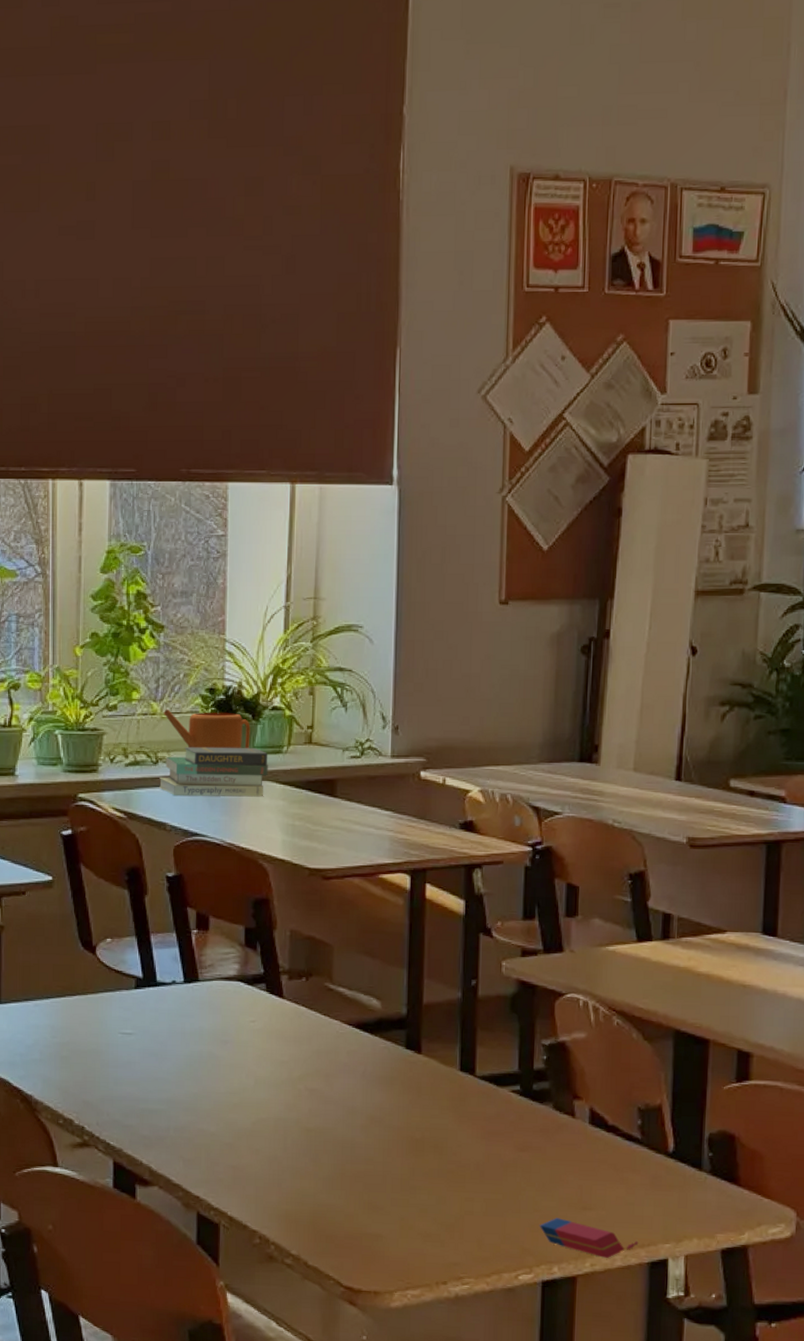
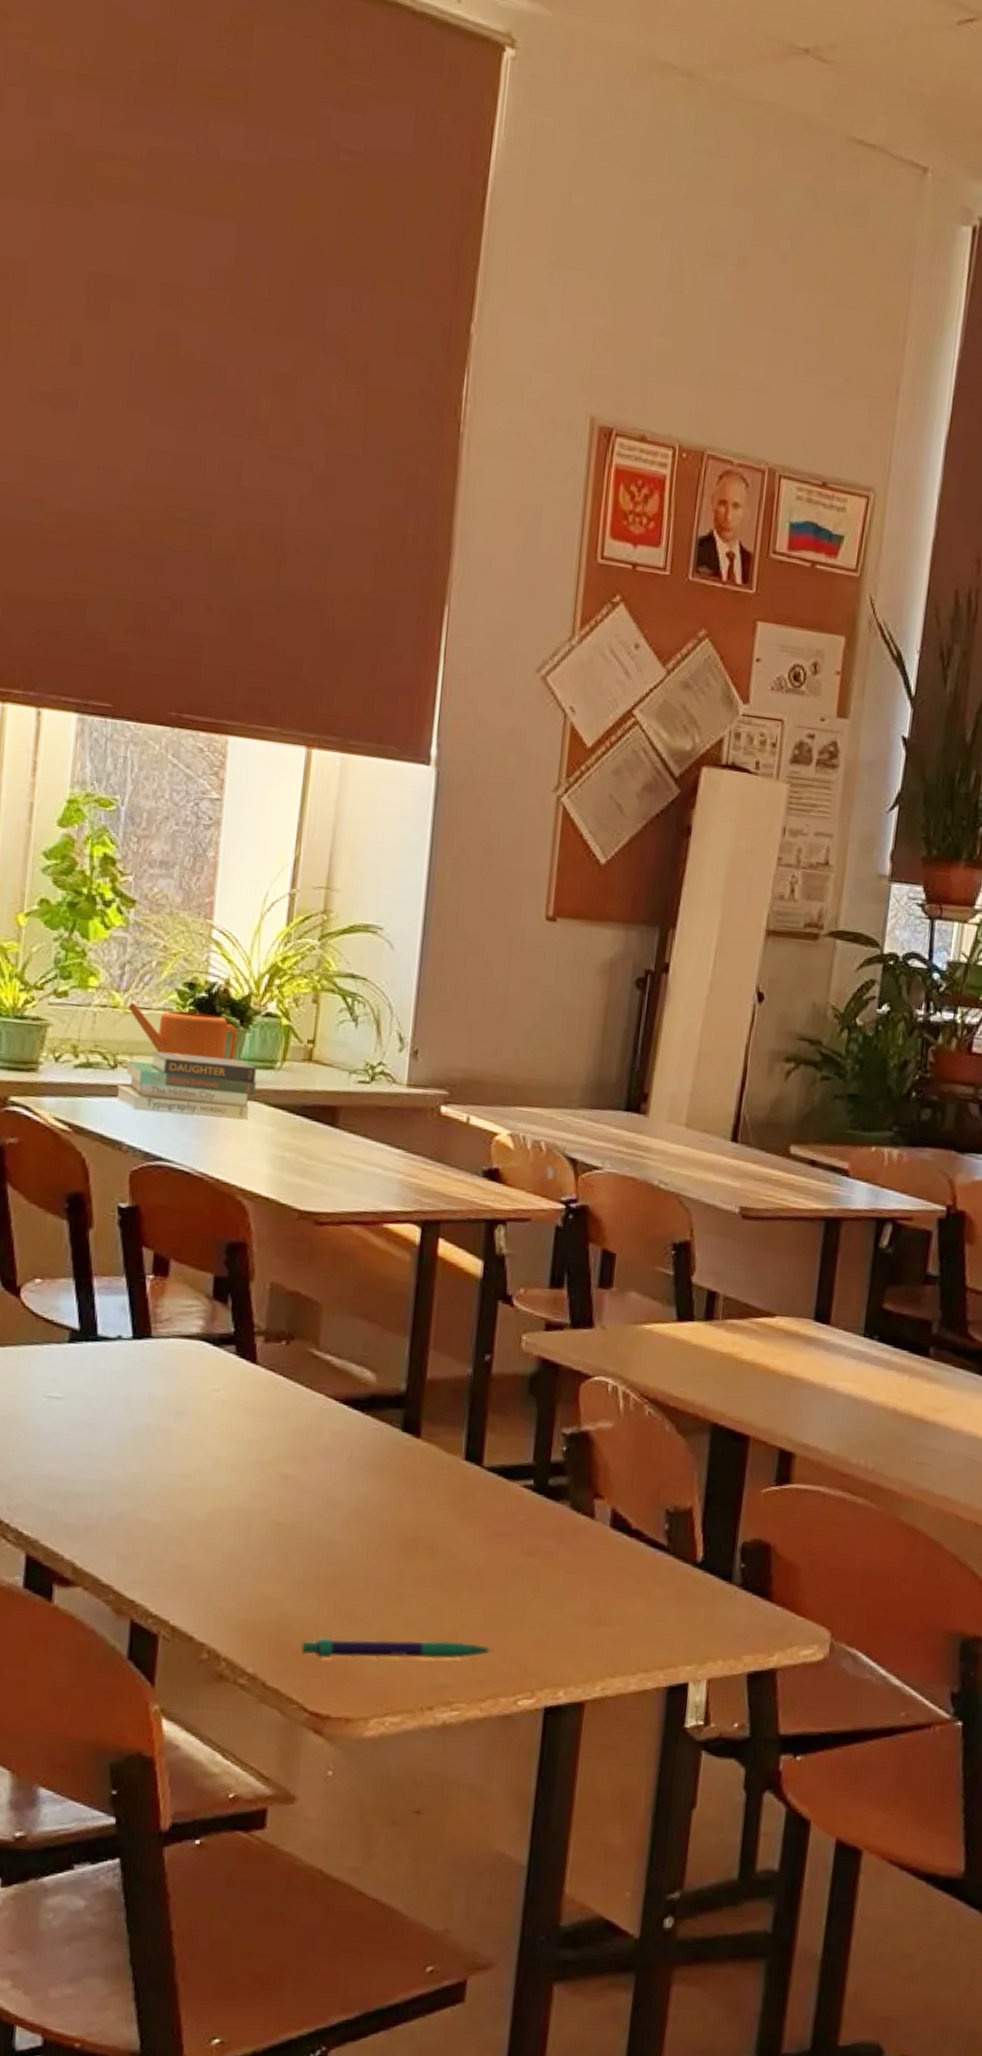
pen: none [334,1224,495,1242] -> present [300,1638,494,1659]
eraser: present [539,1218,639,1258] -> none [545,1634,657,1681]

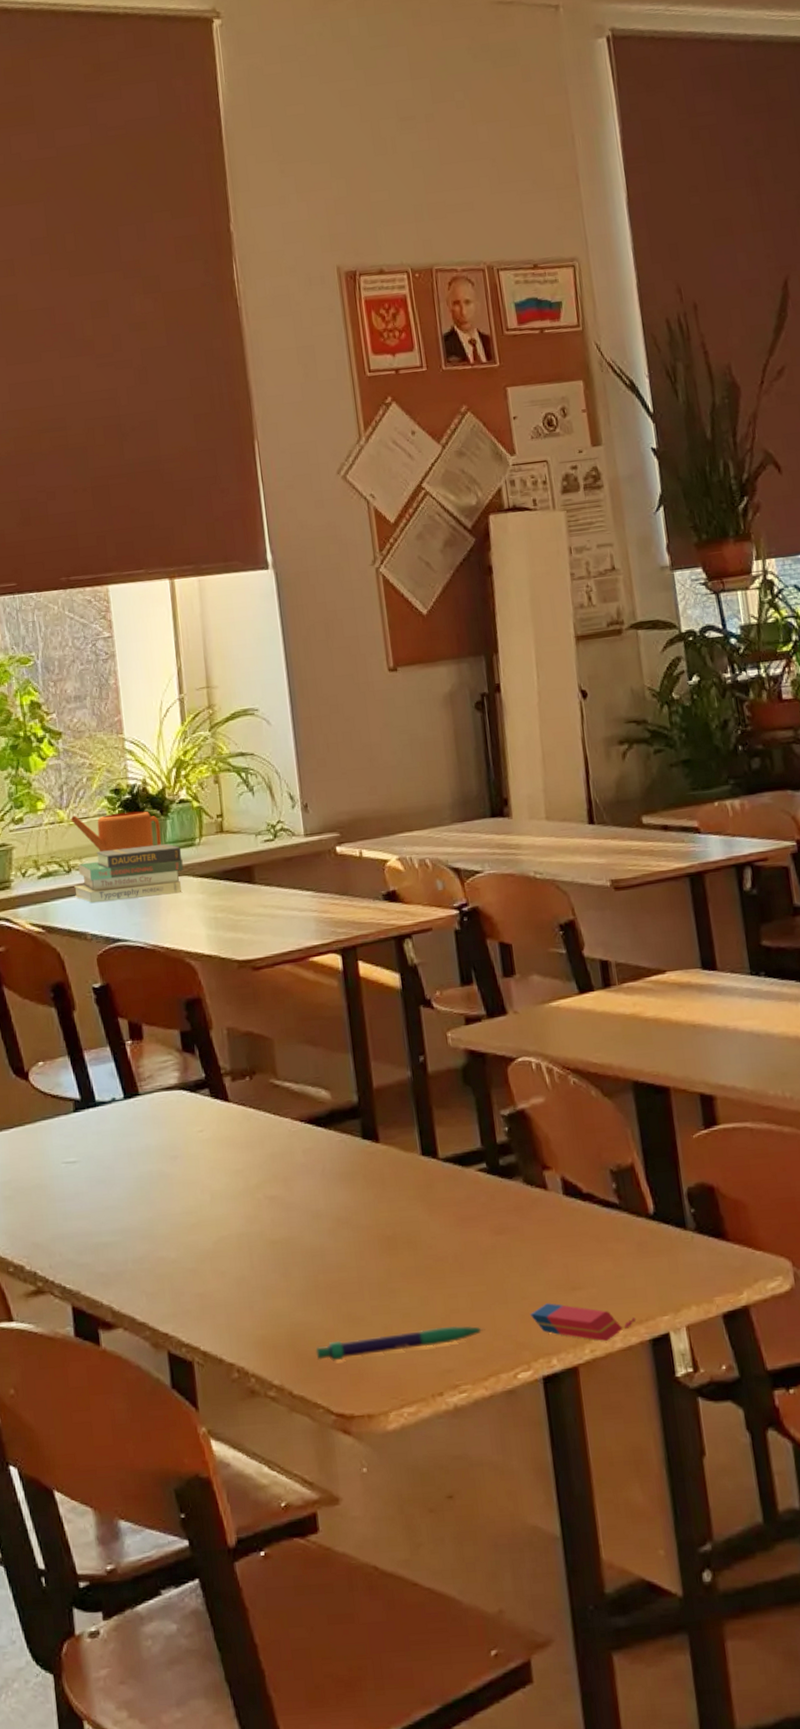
eraser: none [545,1634,657,1681] -> present [529,1303,637,1341]

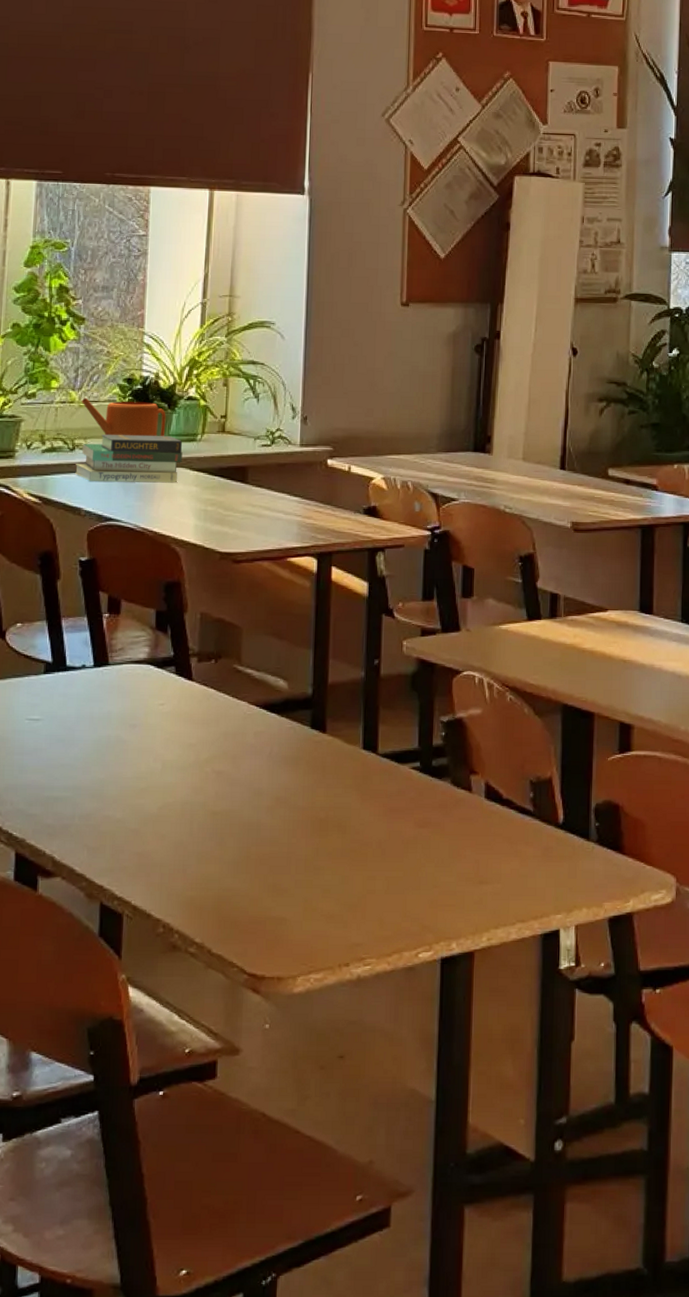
pen: present [315,1325,485,1361] -> none [238,904,396,926]
eraser: present [529,1303,637,1341] -> none [438,893,532,931]

